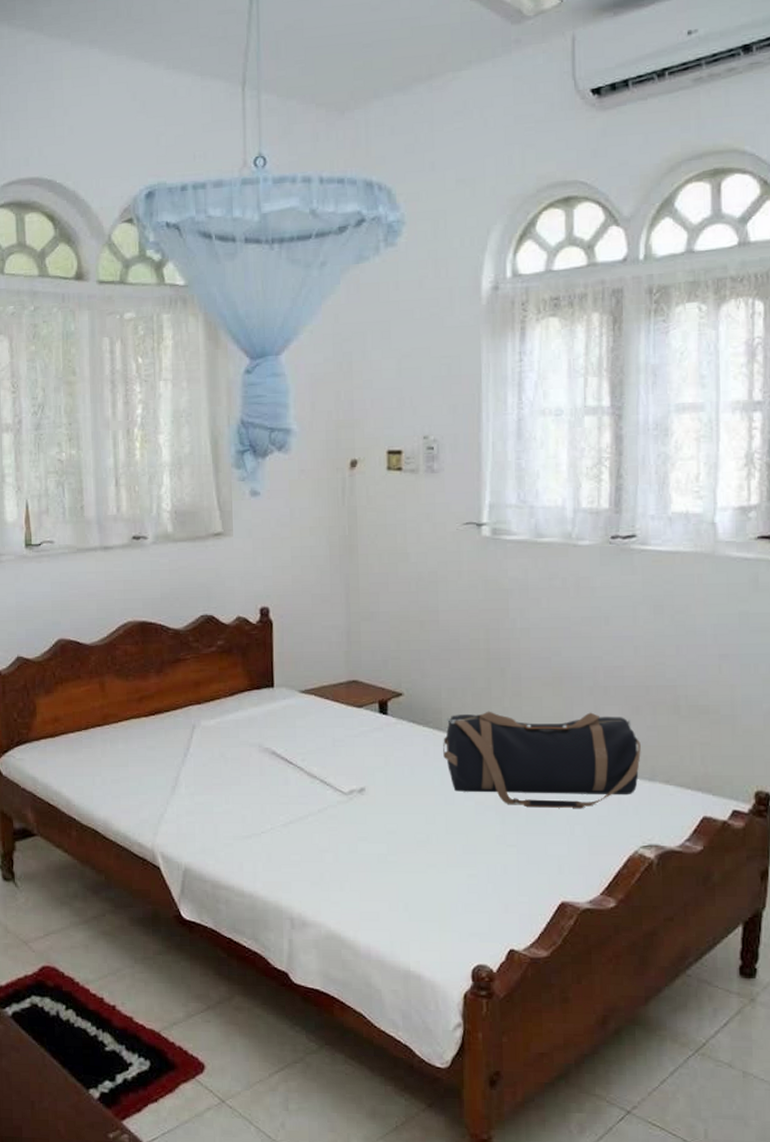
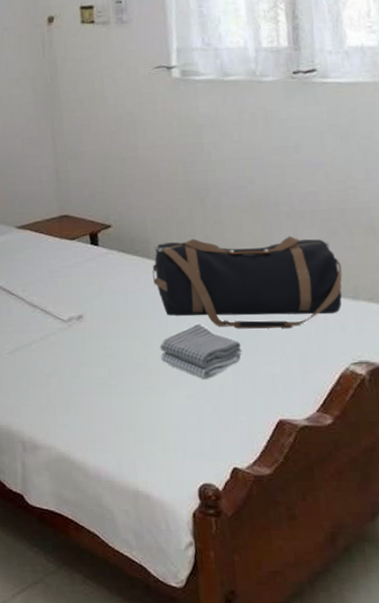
towel: none [444,800,530,858] -> present [160,323,242,379]

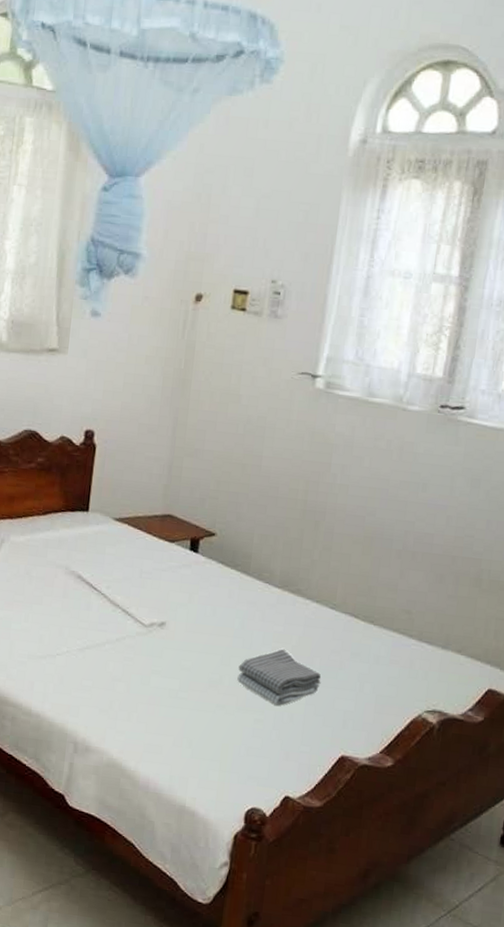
duffel bag: present [151,236,343,329] -> none [247,561,440,667]

